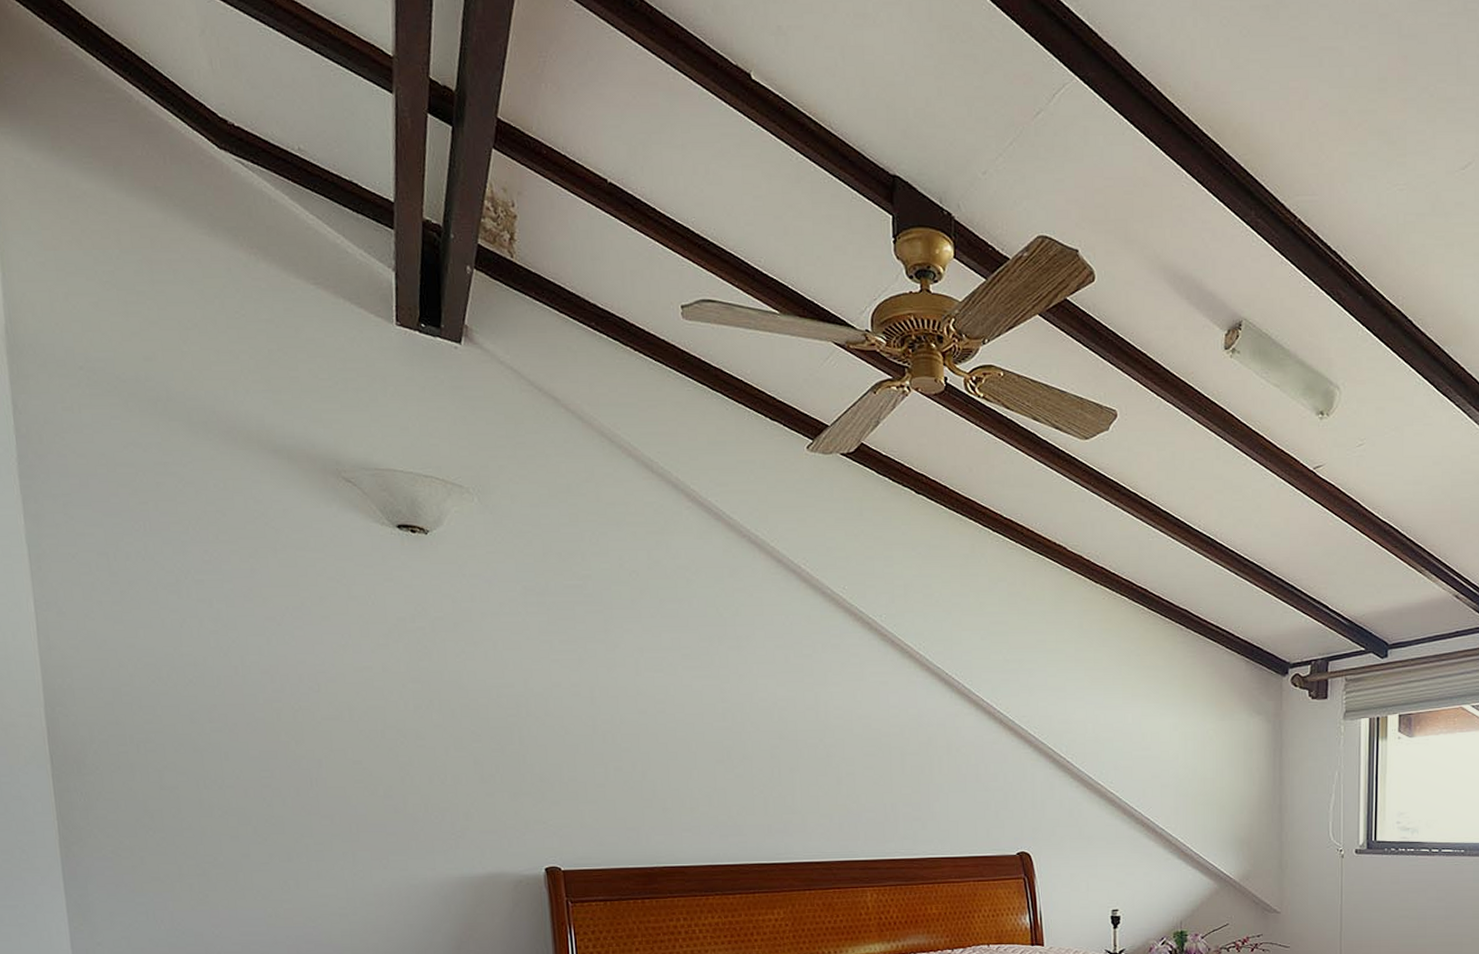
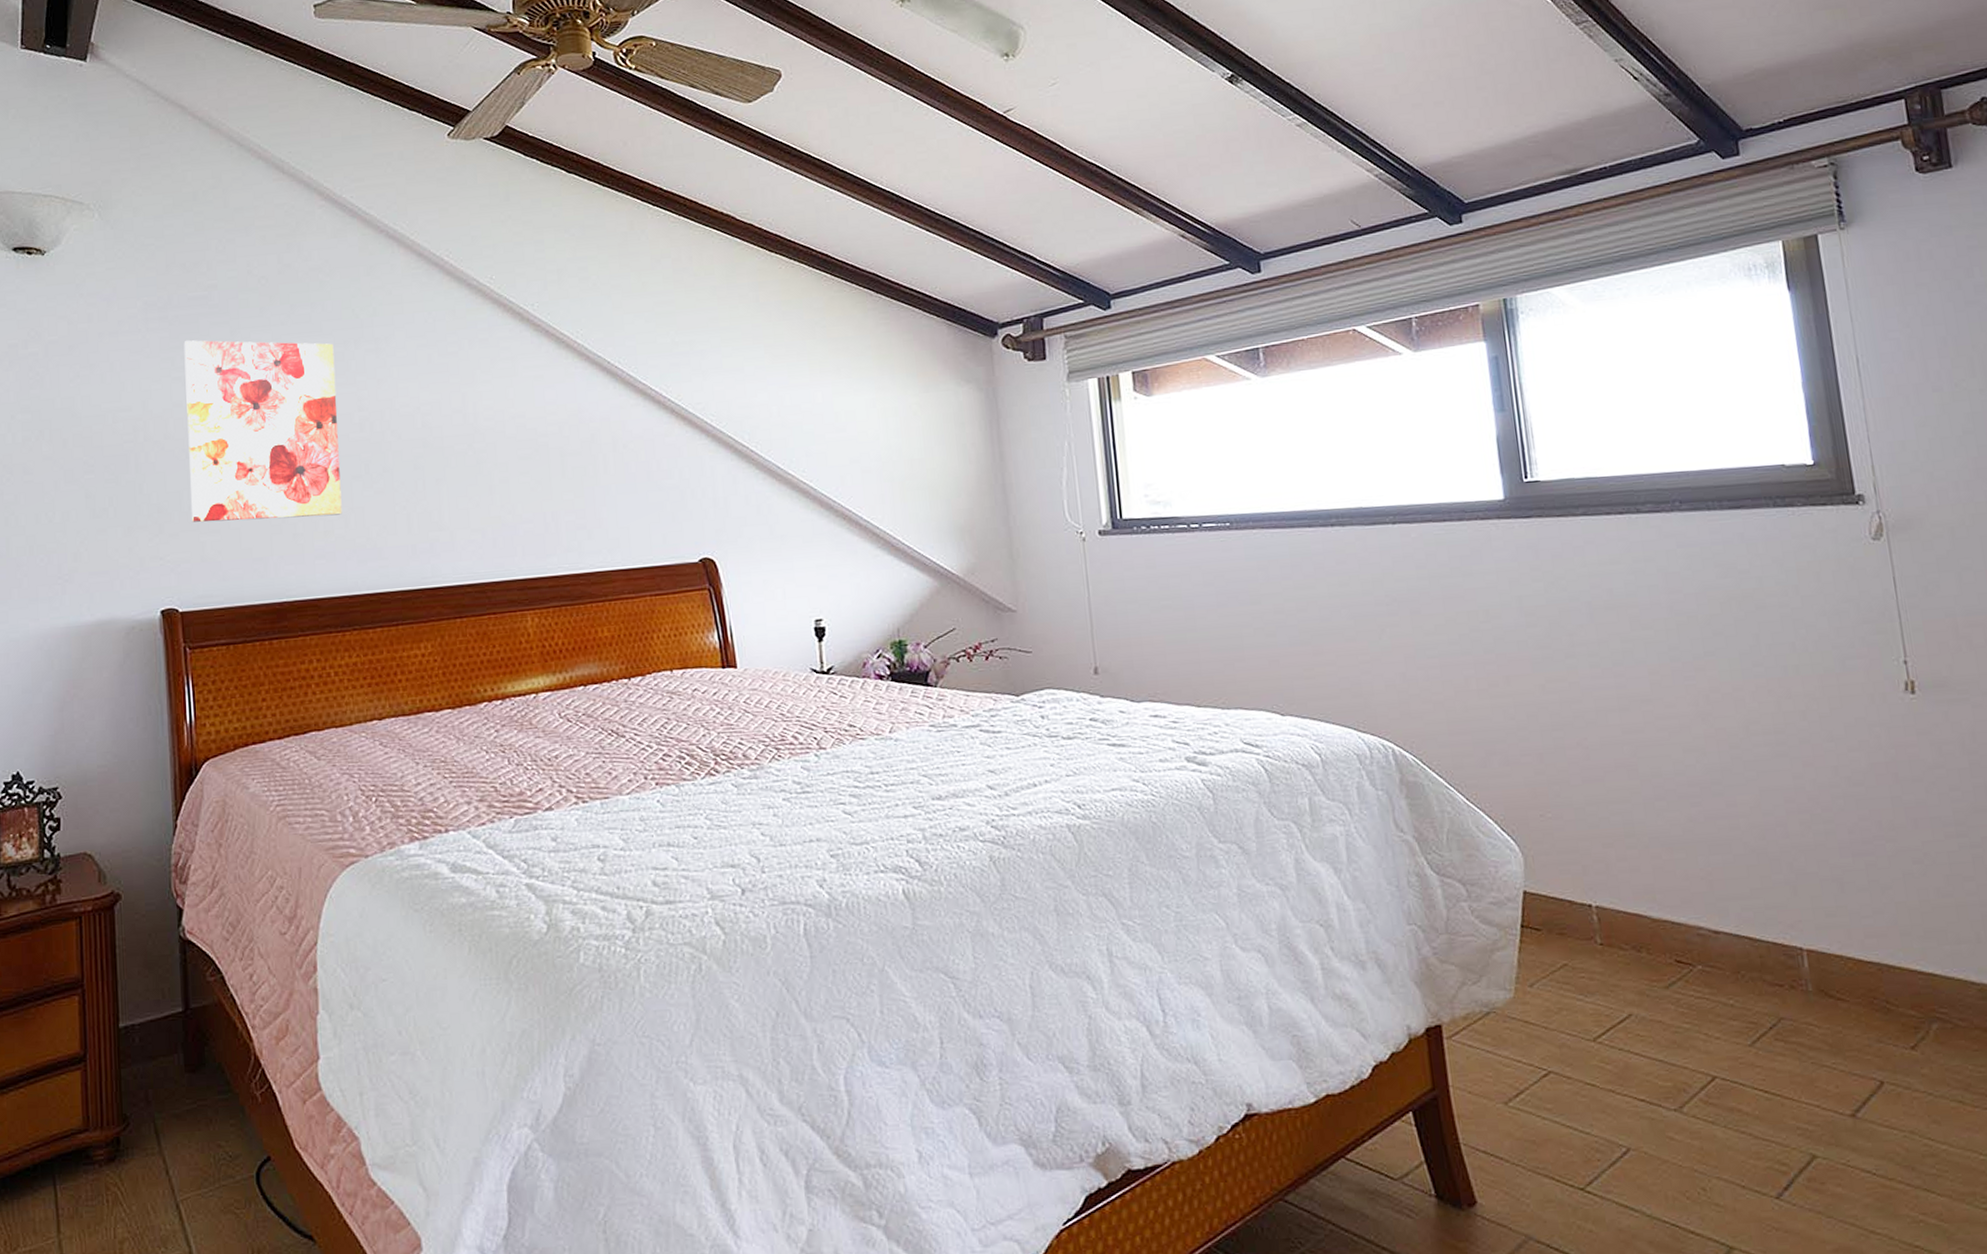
wall art: none [561,626,706,795] -> present [183,340,342,522]

